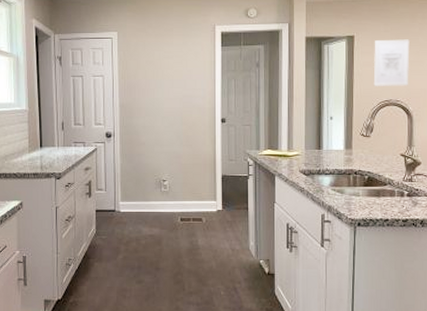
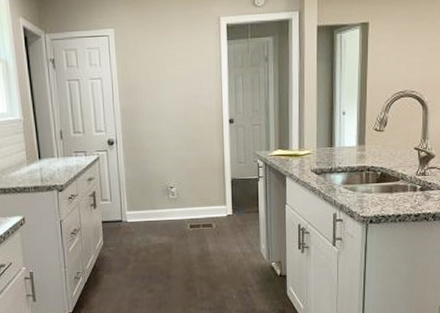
wall art: present [373,39,410,86] -> none [388,24,427,77]

